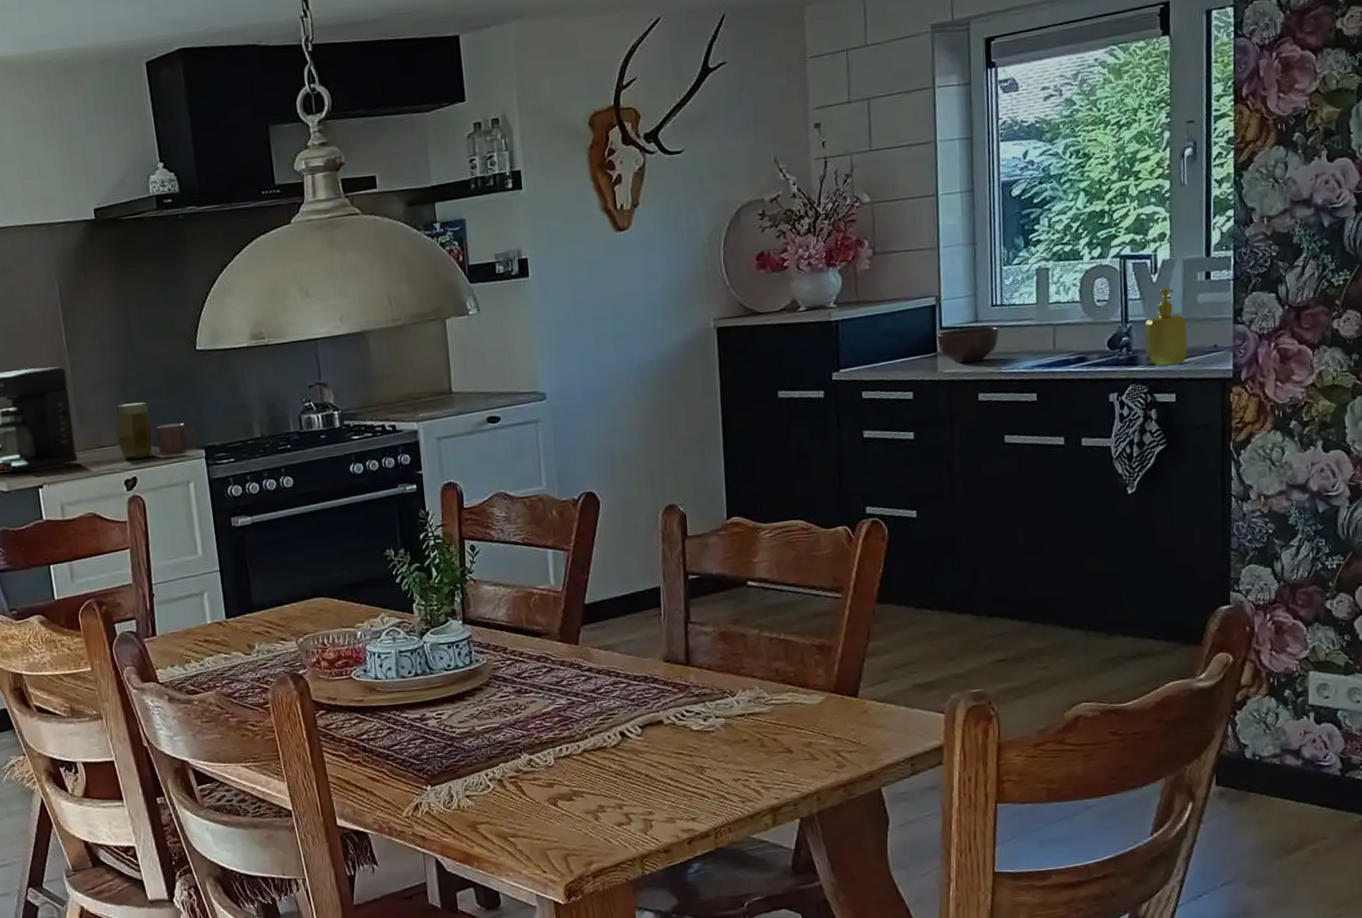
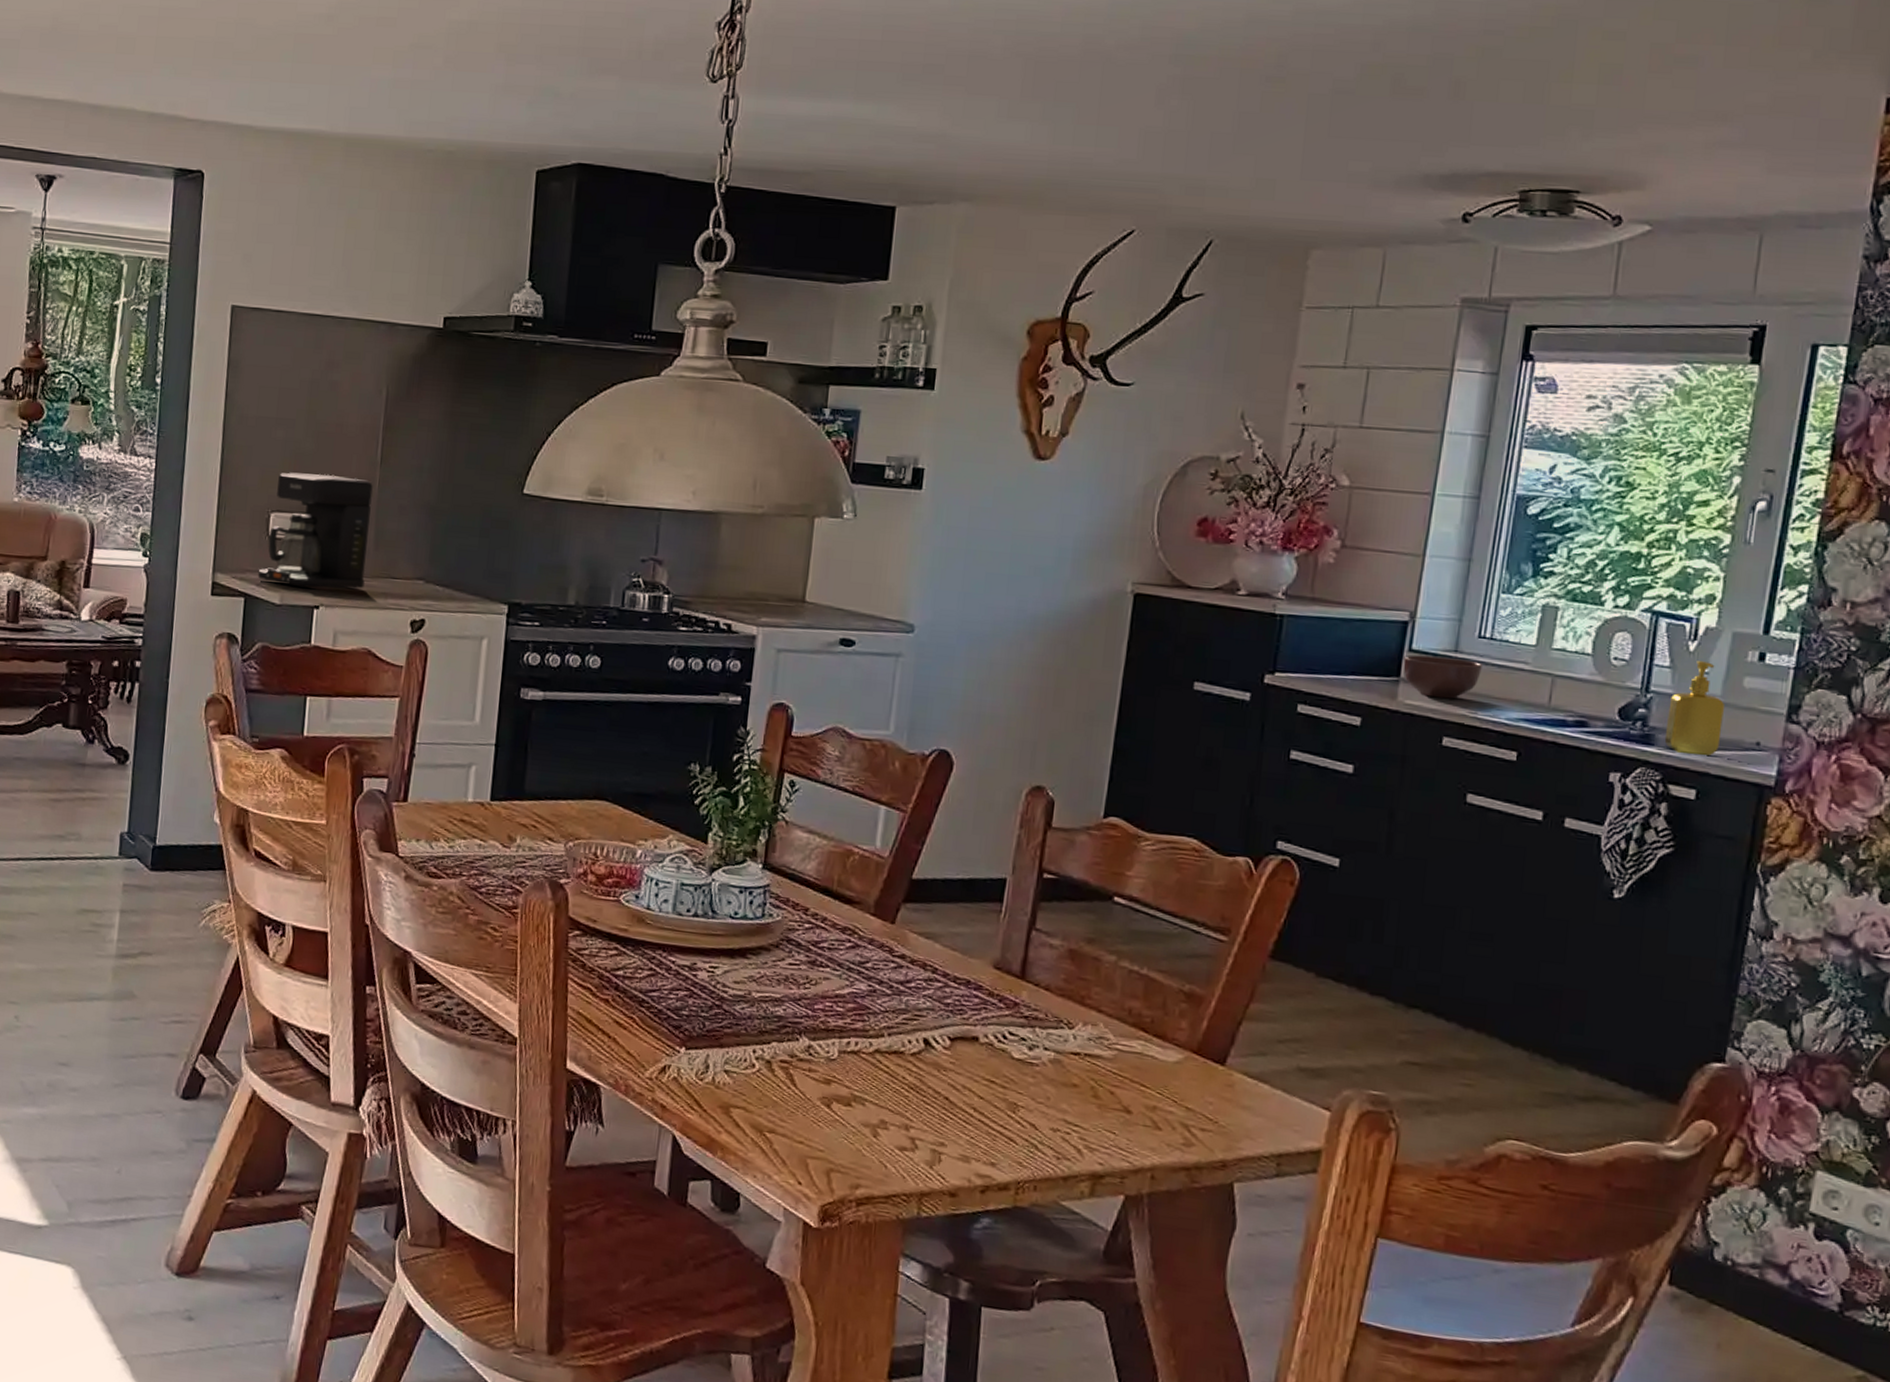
jar: present [116,401,154,459] -> none [413,535,457,601]
mug: present [156,422,198,458] -> none [456,567,503,608]

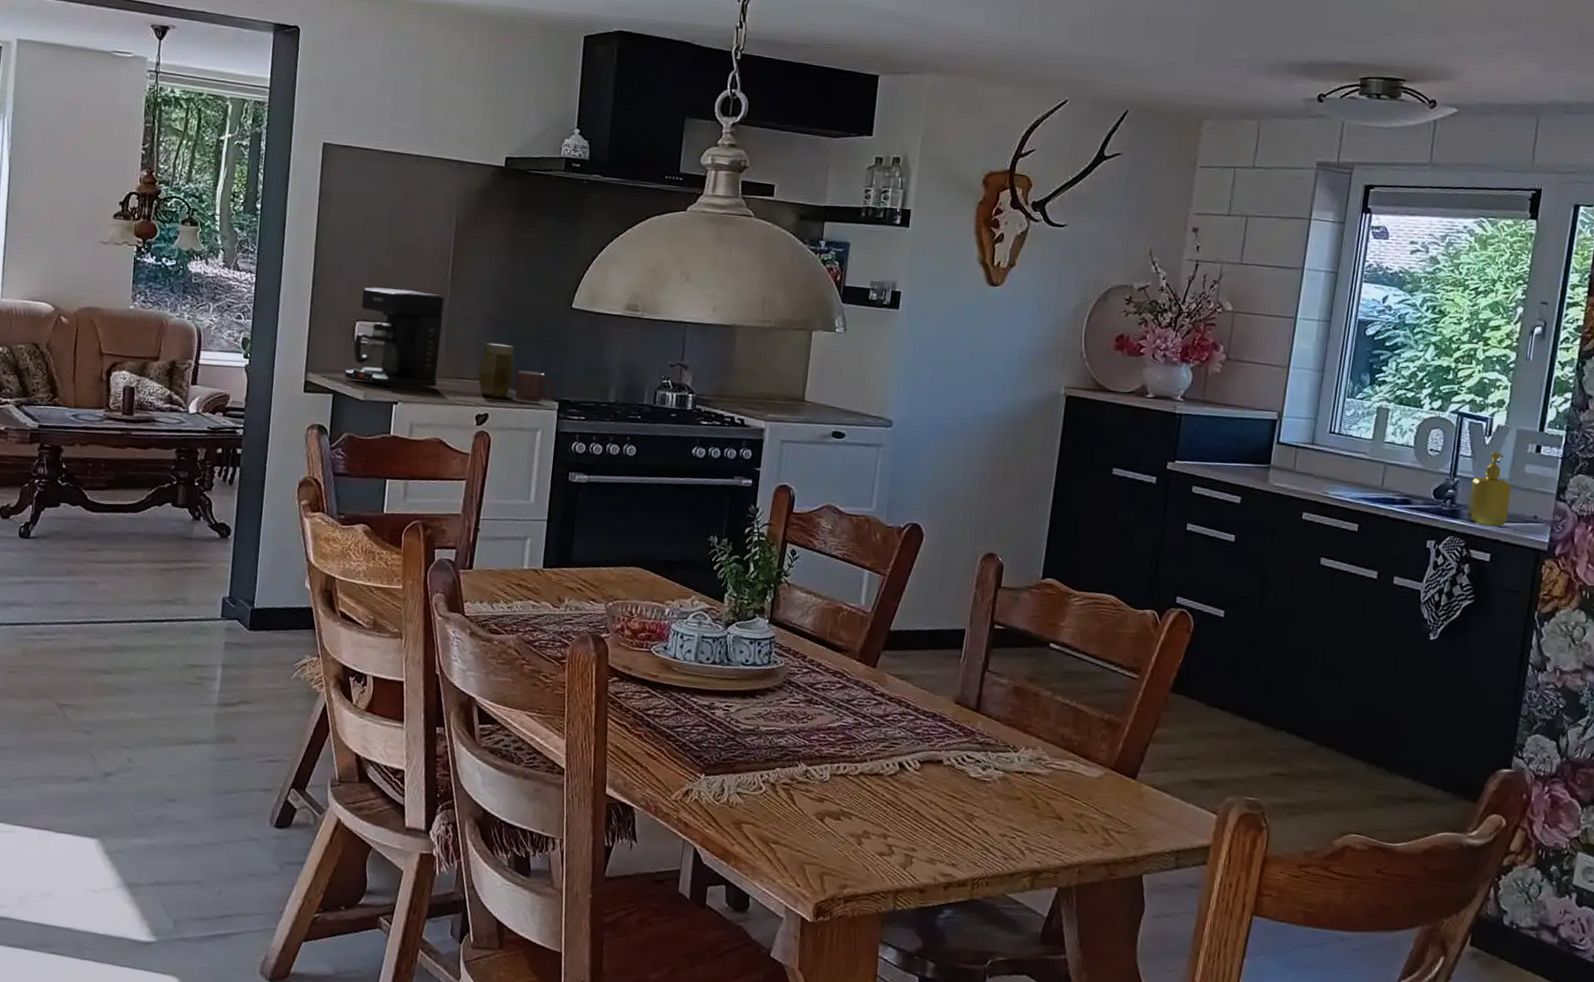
jar: none [413,535,457,601] -> present [479,342,515,398]
mug: none [456,567,503,608] -> present [515,370,554,405]
bowl: present [1403,654,1482,699] -> none [1273,446,1332,482]

